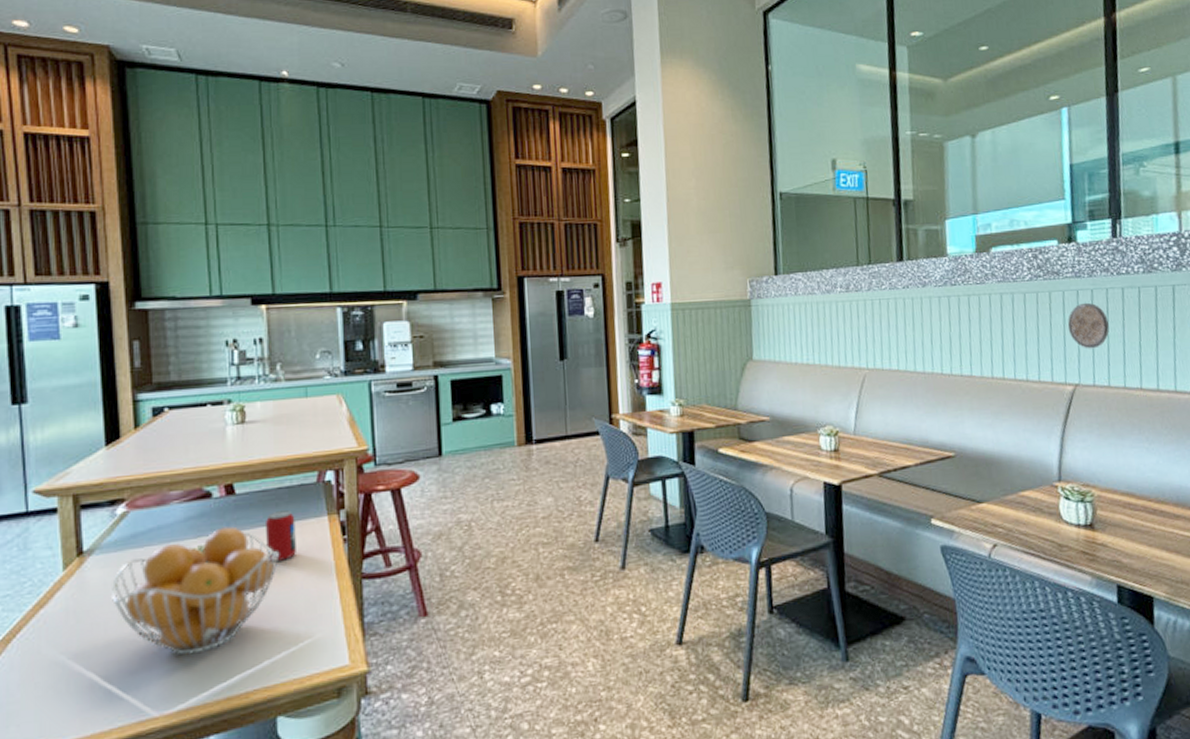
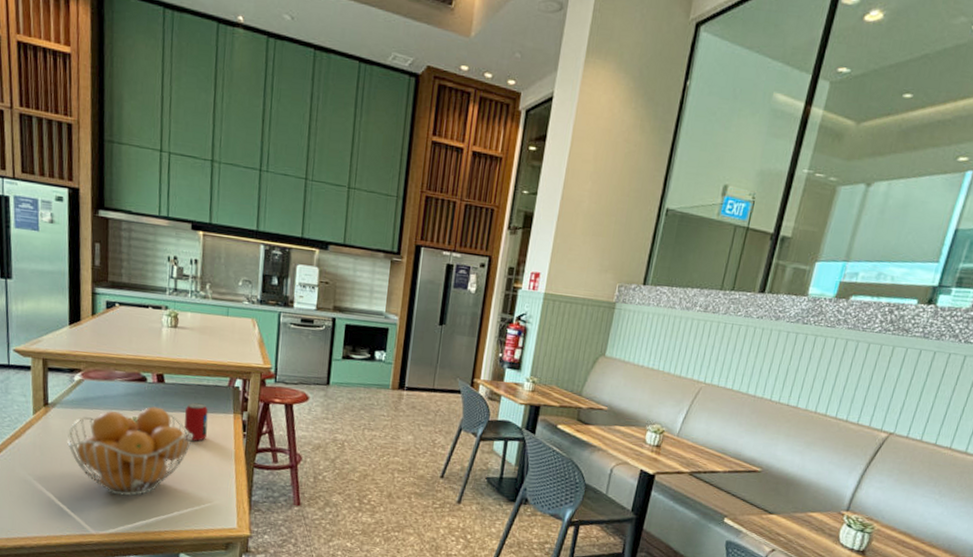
decorative medallion: present [1067,302,1109,349] -> none [900,362,942,406]

